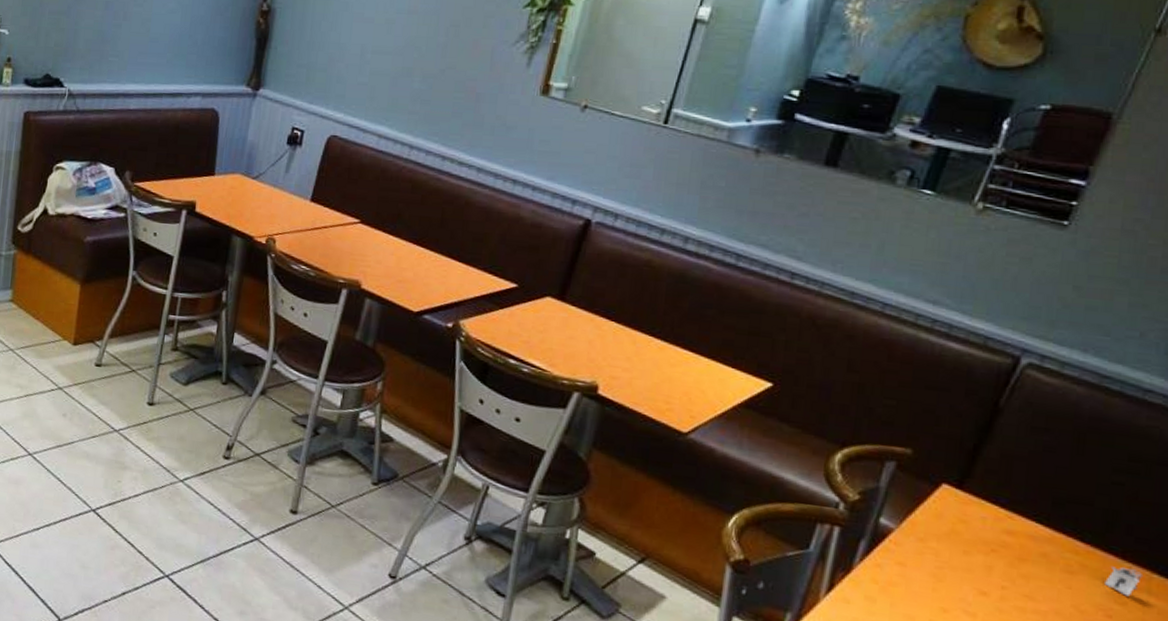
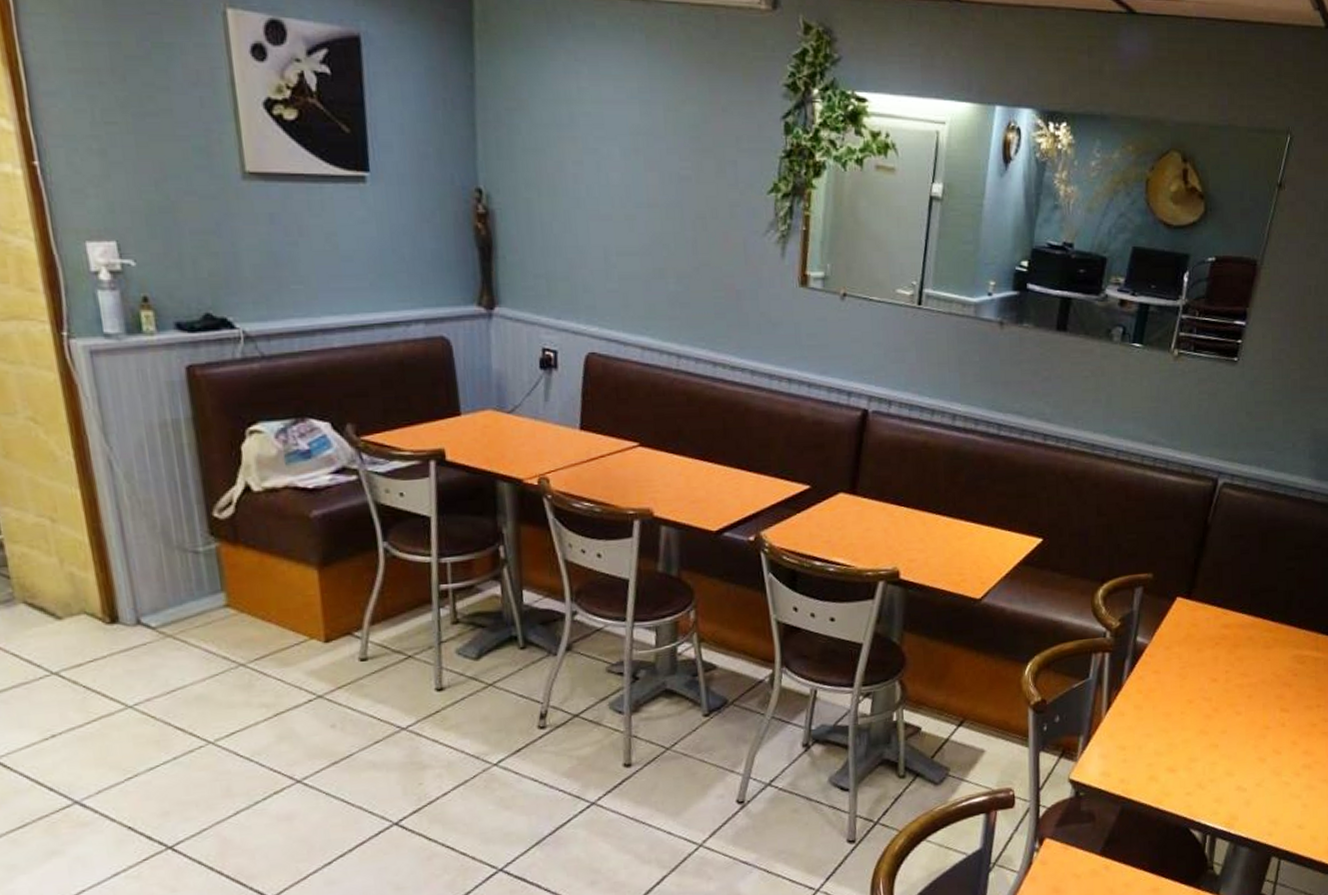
napkin holder: present [1105,566,1144,597] -> none [1290,634,1313,656]

